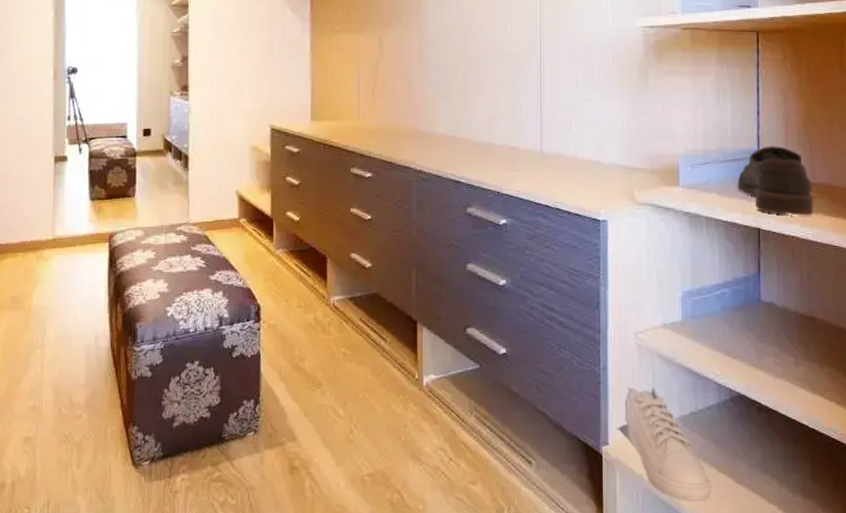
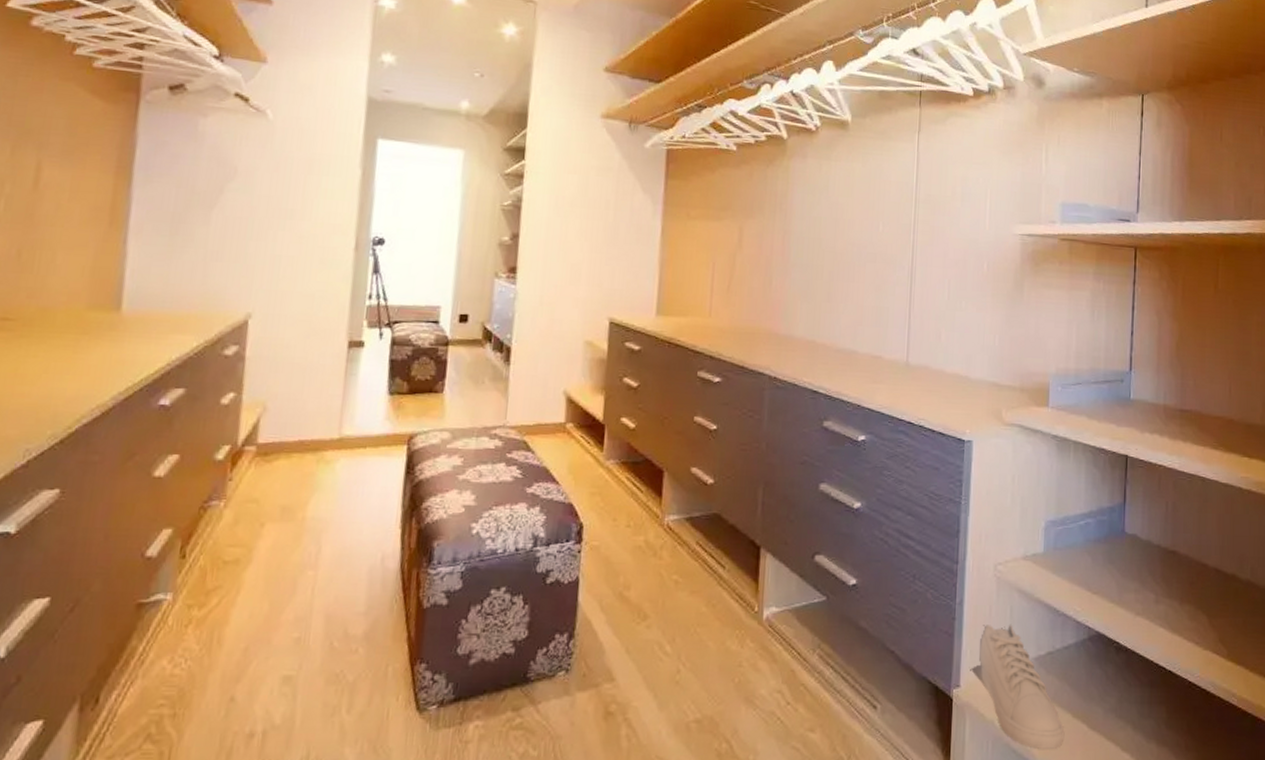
shoe: present [737,145,814,216] -> none [1107,367,1182,444]

